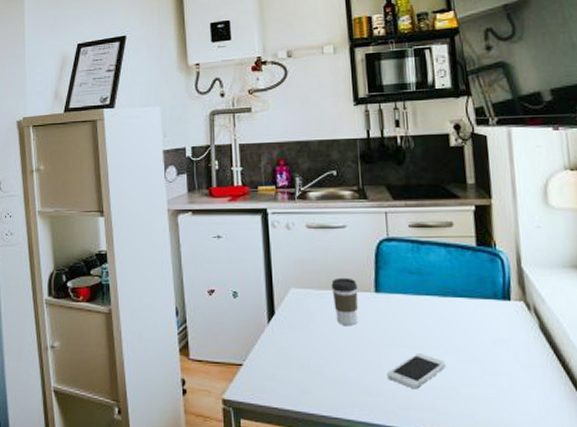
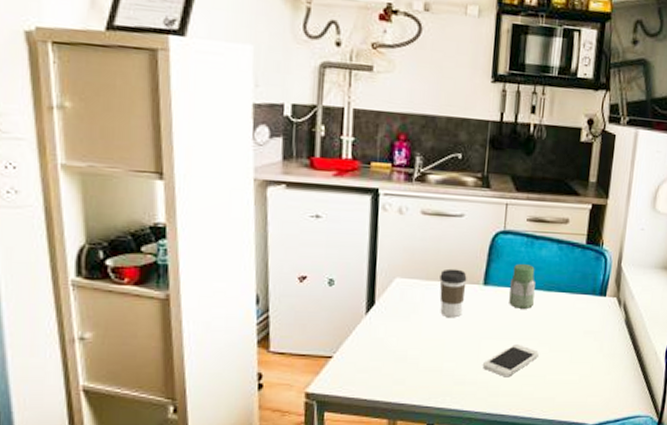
jar: none [402,270,430,315] -> present [509,264,535,309]

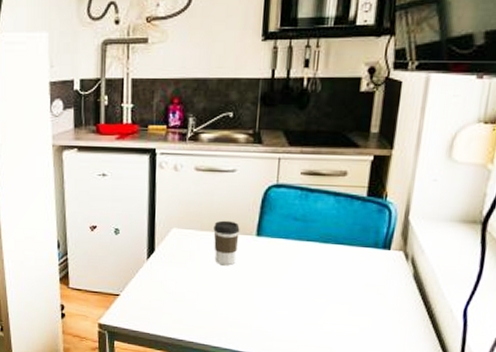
smartphone: present [483,344,539,377] -> none [257,293,315,324]
jar: present [509,264,535,309] -> none [283,216,311,260]

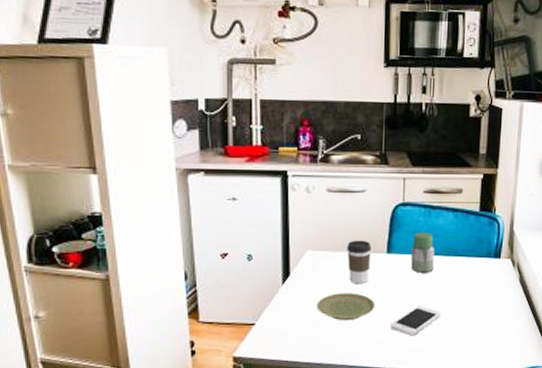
plate: none [180,272,242,302] -> present [316,293,375,321]
smartphone: none [257,293,315,324] -> present [391,306,441,336]
jar: none [283,216,311,260] -> present [411,233,434,273]

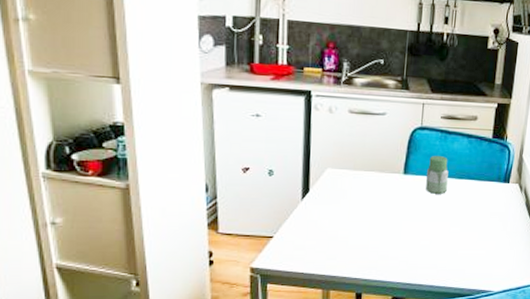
plate: present [316,293,375,321] -> none [334,210,390,237]
coffee cup: present [347,240,372,285] -> none [365,160,389,203]
smartphone: present [391,306,441,336] -> none [403,225,451,253]

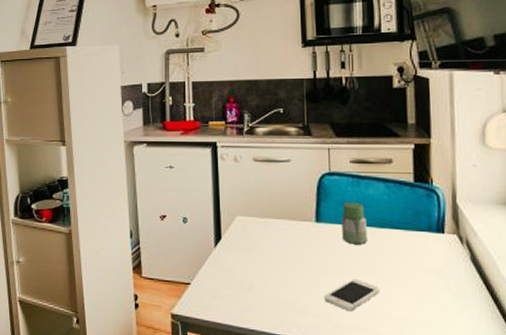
smartphone: none [403,225,451,253] -> present [324,279,380,311]

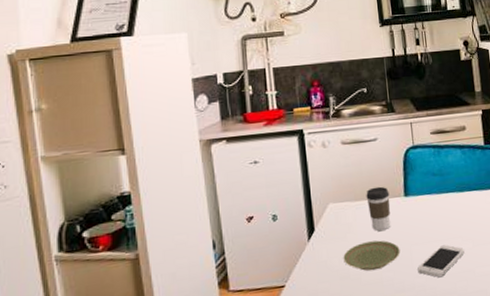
plate: none [247,259,307,289] -> present [343,240,400,271]
coffee cup: none [275,207,300,252] -> present [366,186,391,231]
jar: present [342,203,367,245] -> none [427,171,451,212]

